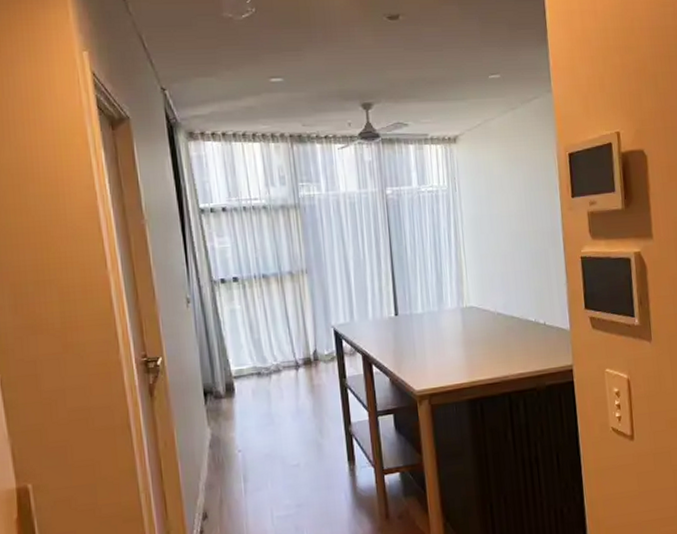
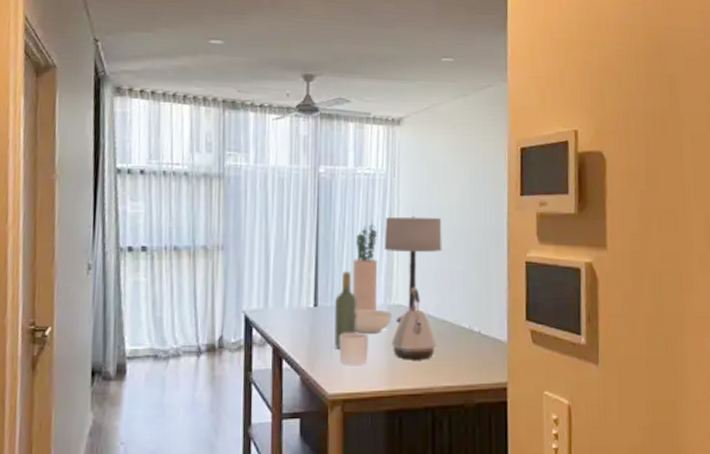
wine bottle: none [413,280,436,351] -> present [335,270,357,349]
mug: none [420,334,448,365] -> present [339,332,368,366]
vase: none [425,233,451,316] -> present [352,220,378,311]
bowl: none [433,312,466,335] -> present [356,309,393,333]
table lamp: none [451,225,505,322] -> present [383,215,442,322]
kettle: none [467,289,508,354] -> present [392,287,437,360]

